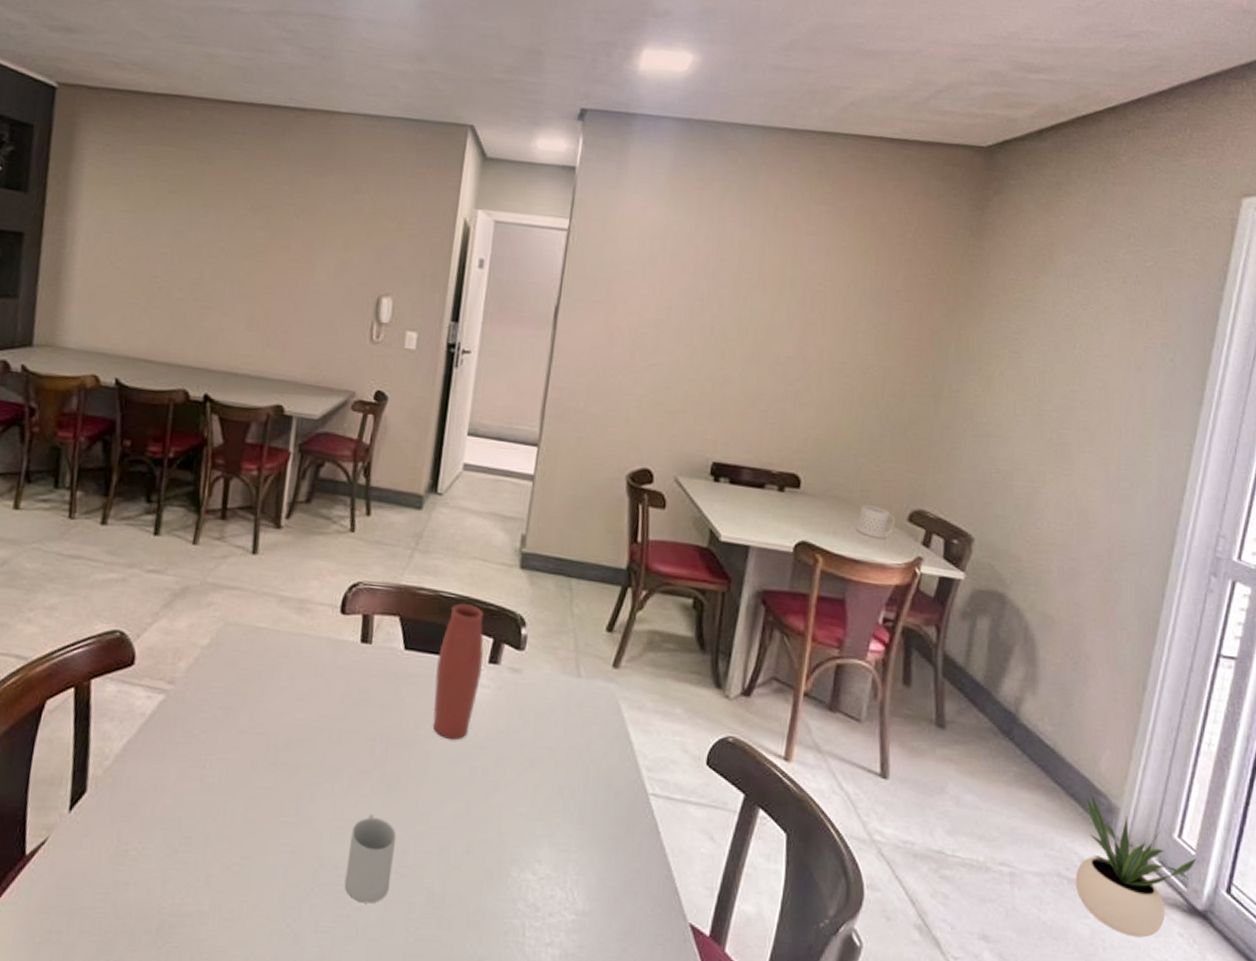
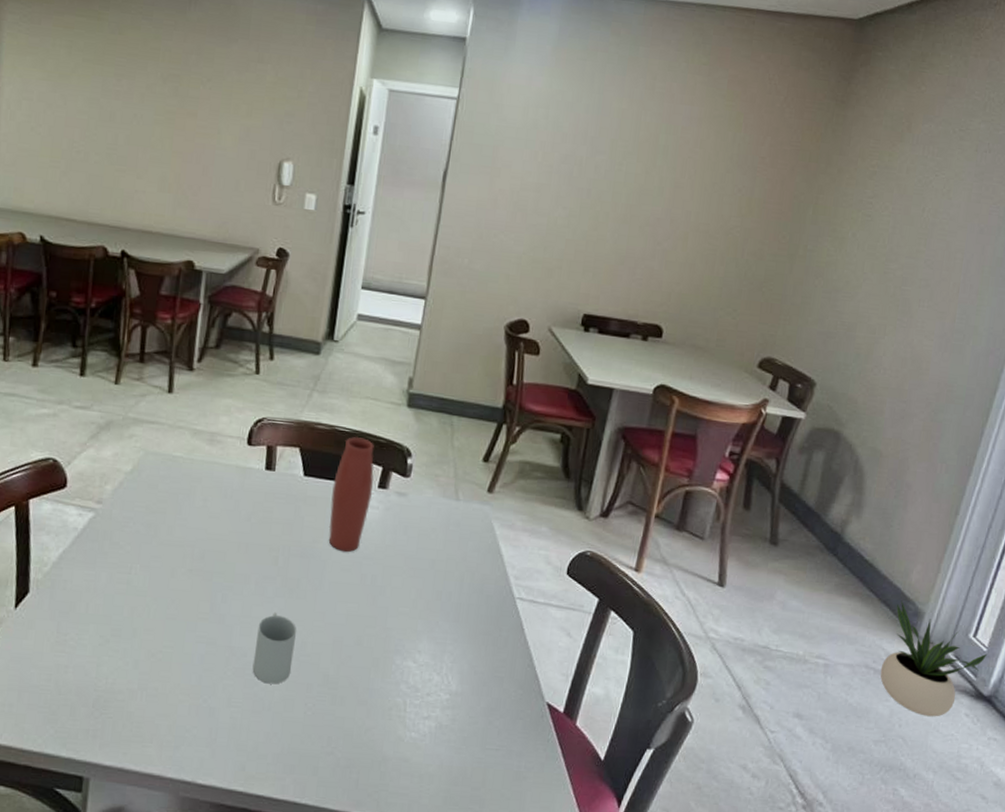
mug: present [856,505,896,539] -> none [711,353,747,383]

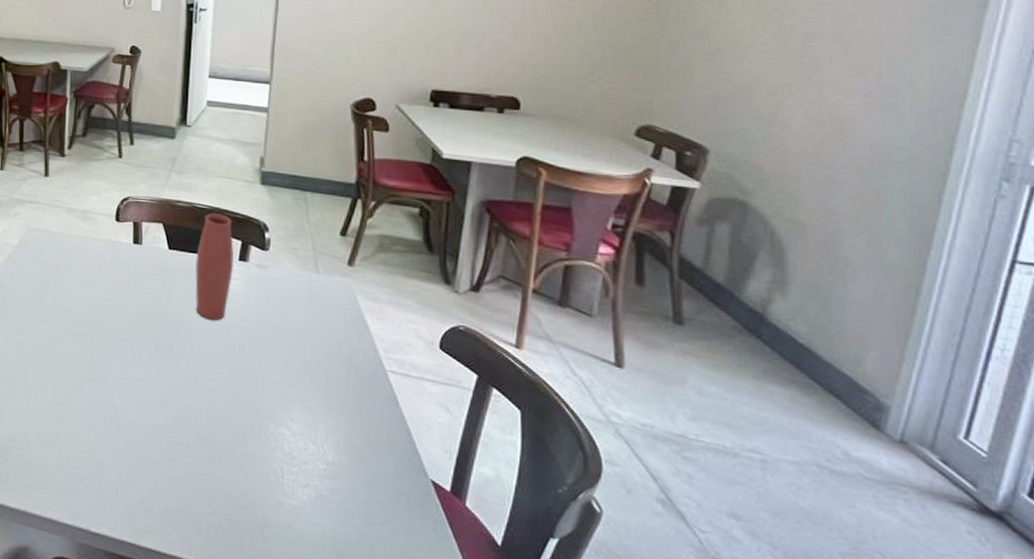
cup: present [252,612,297,685] -> none [134,374,173,443]
potted plant: present [880,600,988,717] -> none [838,391,989,532]

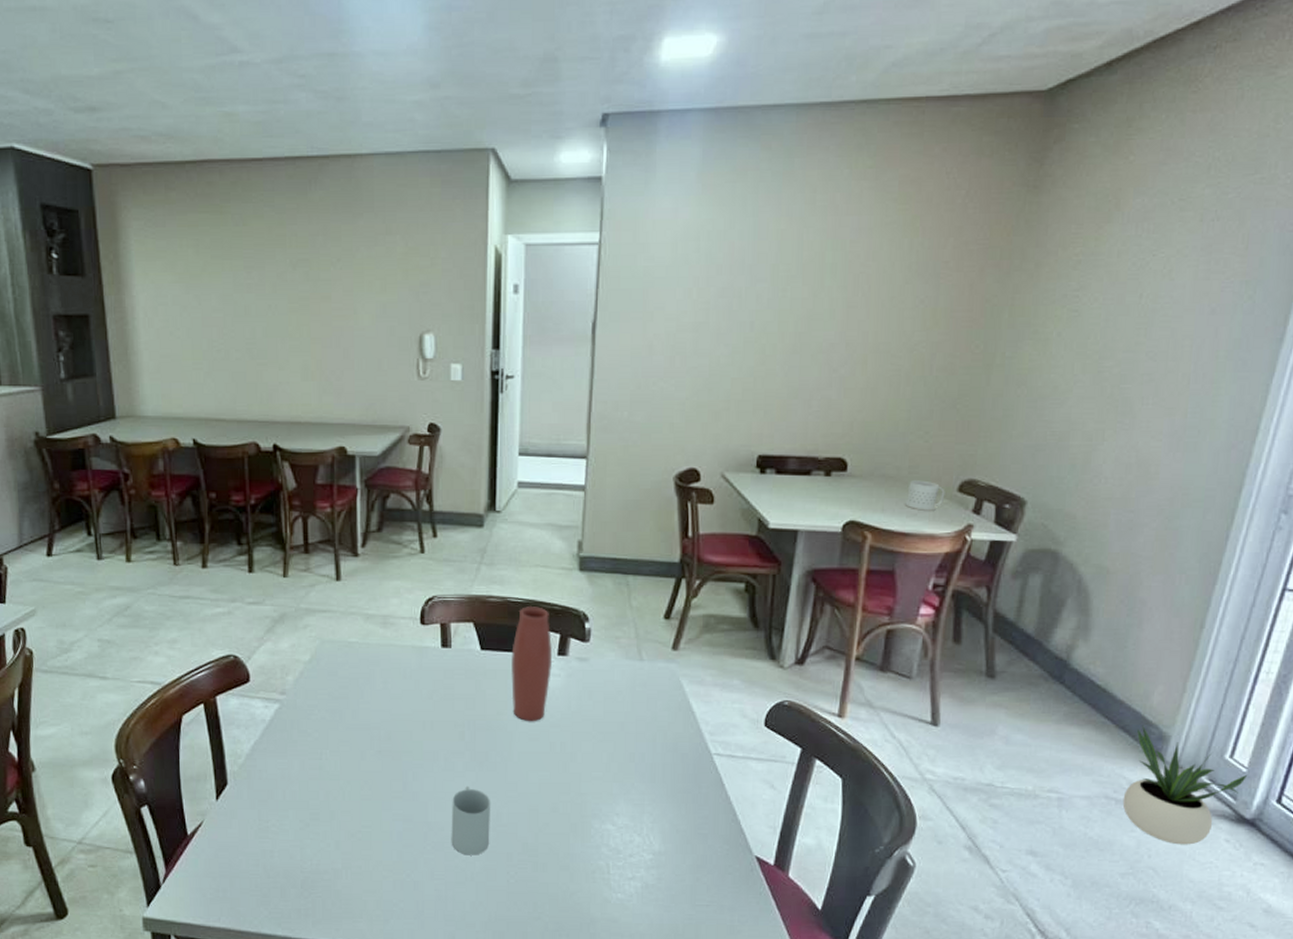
cup: none [134,374,173,443] -> present [451,785,491,856]
mug: none [580,122,622,153] -> present [905,480,945,511]
potted plant: none [838,391,989,532] -> present [1122,725,1248,845]

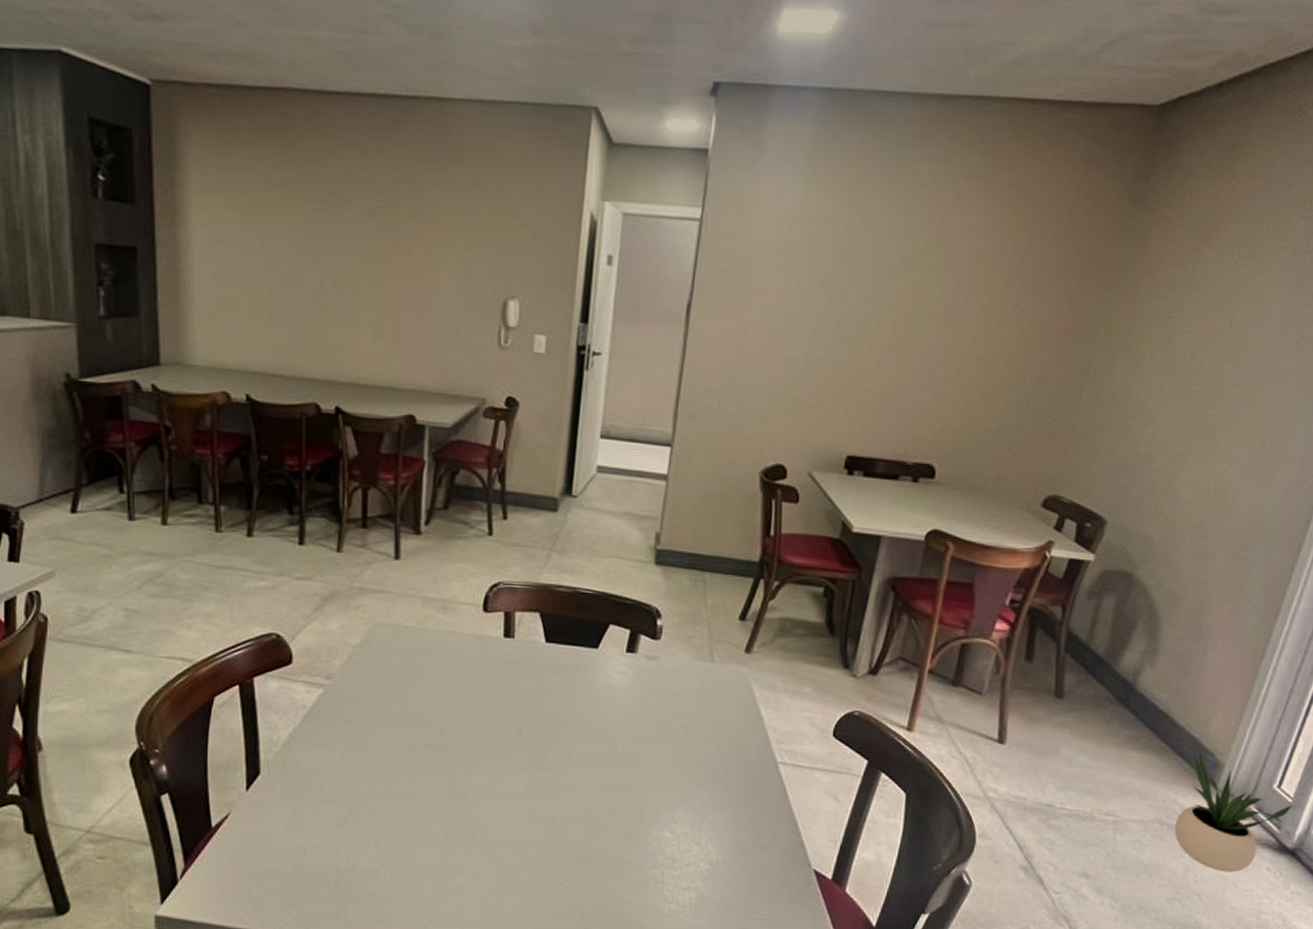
cup: present [451,785,491,856] -> none [499,785,545,860]
vase: present [511,605,552,721] -> none [574,598,621,720]
mug: present [905,480,945,511] -> none [989,492,1030,525]

